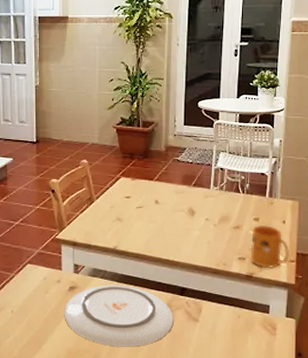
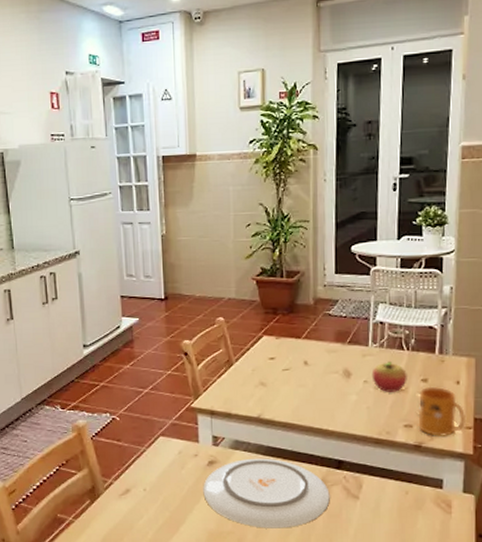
fruit: none [212,201,242,229] -> present [371,360,407,392]

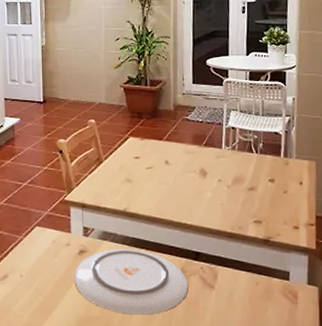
fruit: present [371,360,407,392] -> none [225,162,257,190]
mug: present [418,386,467,438] -> none [266,186,309,233]

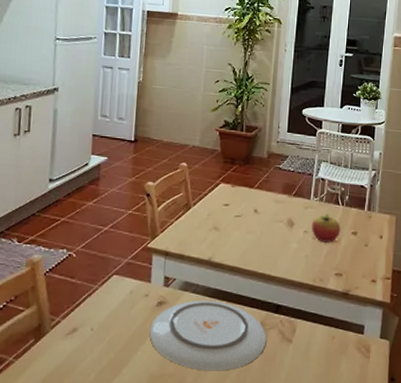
fruit: none [225,162,257,190] -> present [311,213,341,243]

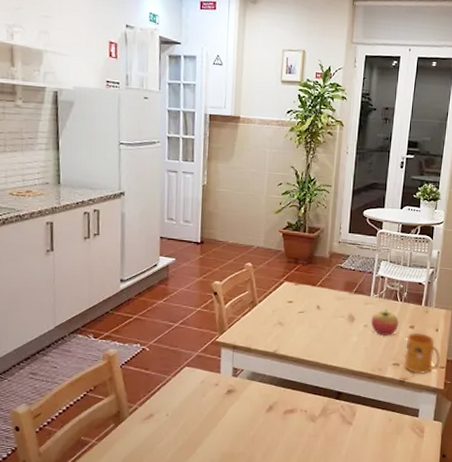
plate: present [149,300,267,371] -> none [220,388,329,450]
mug: none [347,239,386,286] -> present [404,332,441,375]

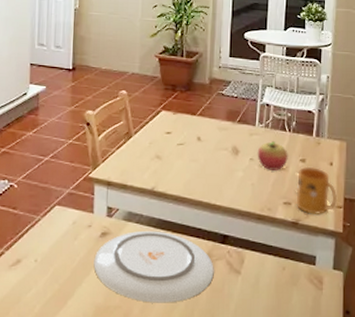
plate: none [220,388,329,450] -> present [94,230,214,303]

